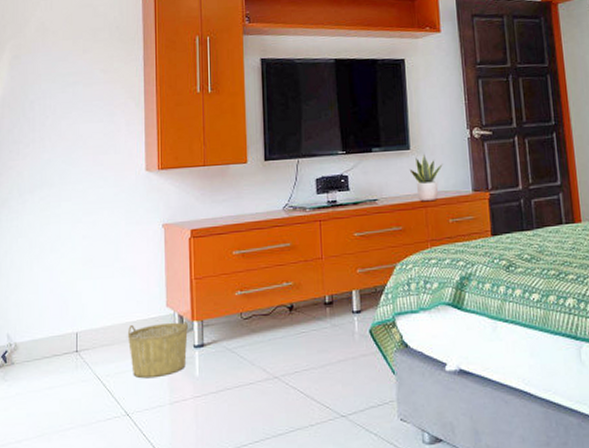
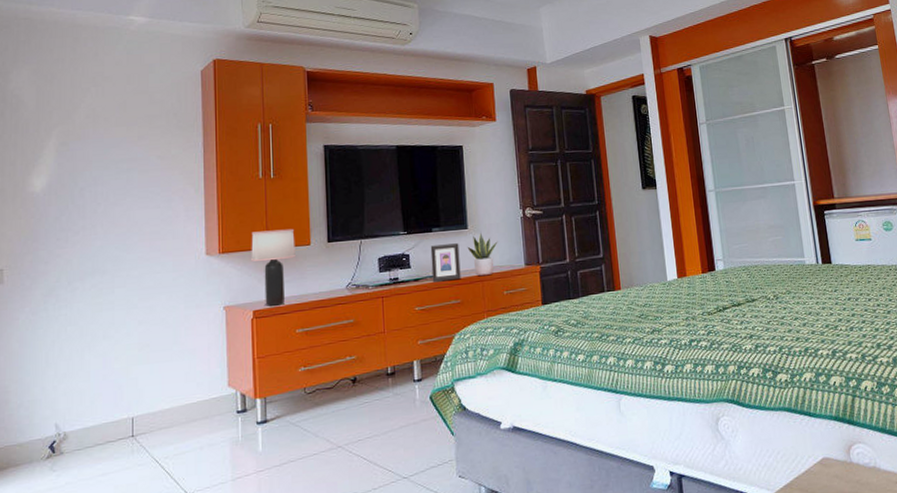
basket: present [127,321,189,379] -> none [187,399,252,458]
table lamp: none [189,145,234,226] -> present [251,228,297,306]
picture frame: none [370,165,403,207] -> present [430,243,461,282]

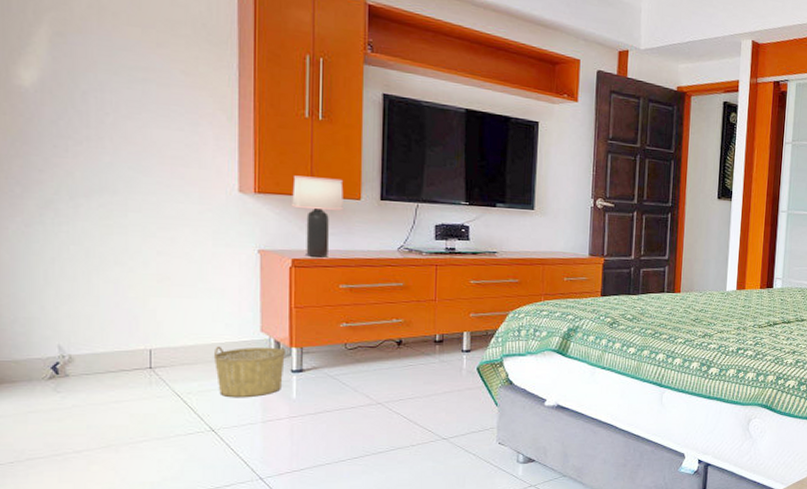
basket: none [187,399,252,458] -> present [213,346,287,398]
picture frame: present [430,243,461,282] -> none [491,221,523,260]
potted plant: present [467,232,498,277] -> none [531,215,564,260]

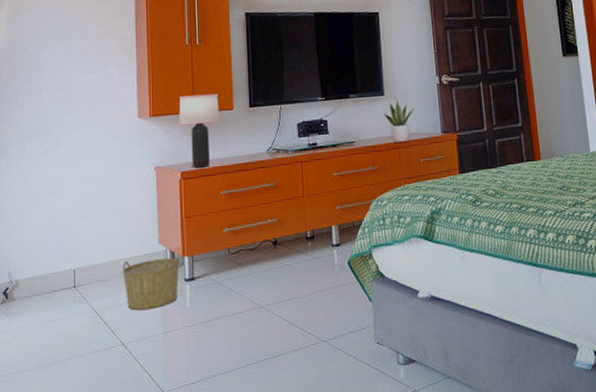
potted plant: none [531,215,564,260] -> present [383,99,414,144]

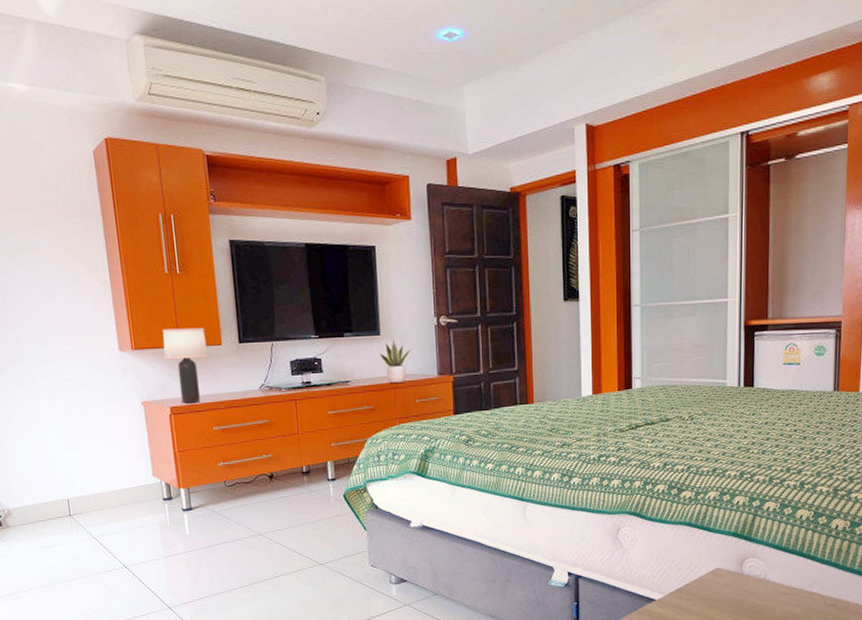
basket: present [122,257,180,311] -> none [117,489,177,537]

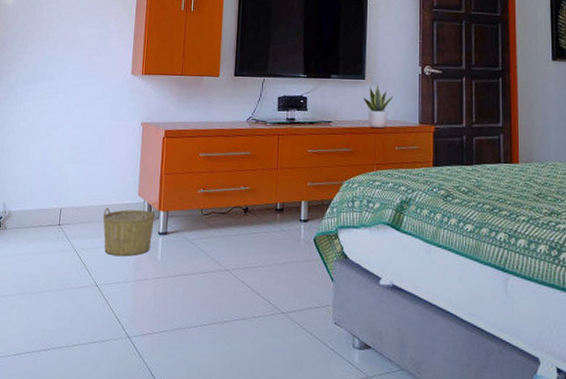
basket: none [117,489,177,537] -> present [102,207,156,257]
table lamp: present [163,327,209,404] -> none [168,58,207,129]

